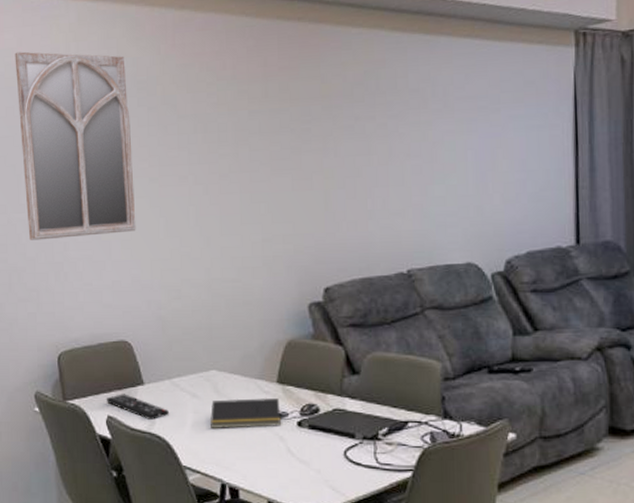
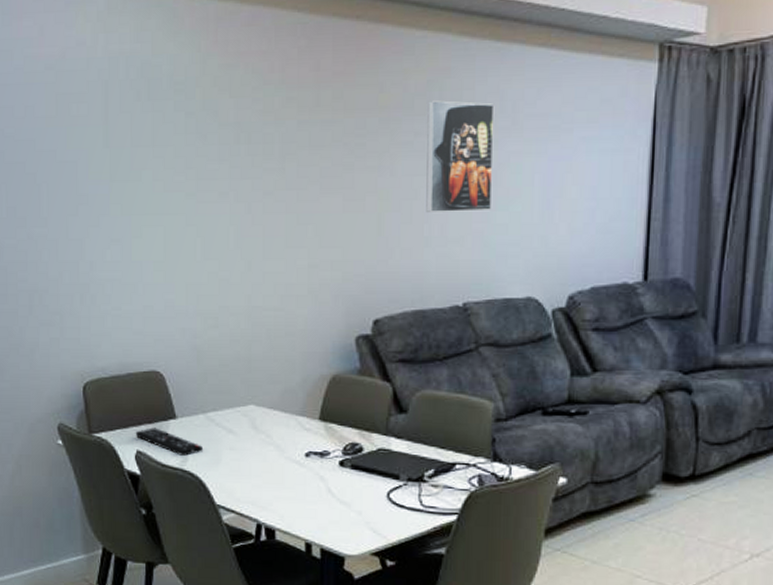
home mirror: present [15,51,136,240] -> none [35,42,171,258]
notepad: present [210,397,281,428] -> none [247,435,322,467]
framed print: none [366,88,430,188] -> present [426,100,495,212]

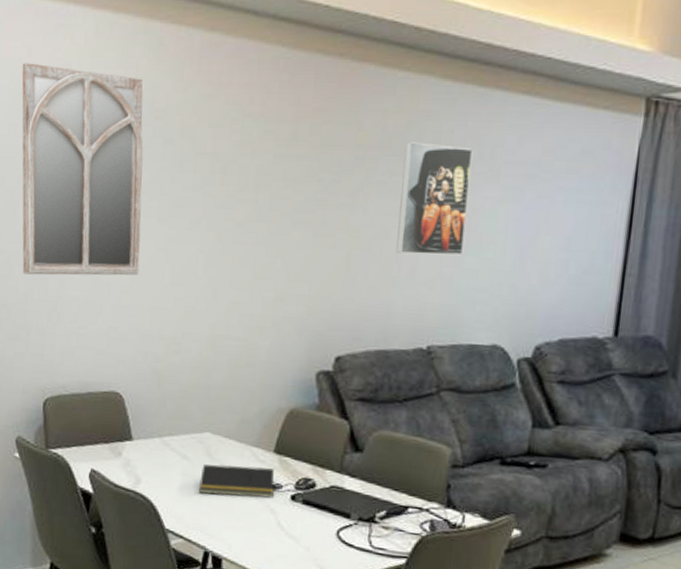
home mirror: none [35,42,171,258] -> present [22,63,144,276]
remote control: present [135,427,203,457] -> none [91,447,156,479]
notepad: none [247,435,322,467] -> present [199,464,275,498]

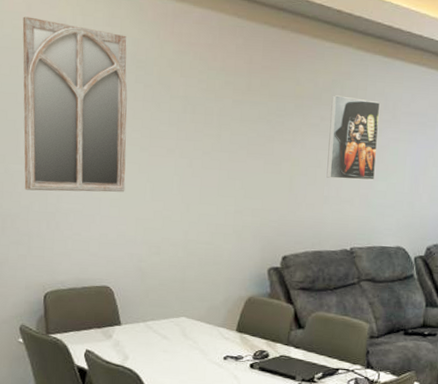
notepad: present [199,464,275,498] -> none [177,342,237,367]

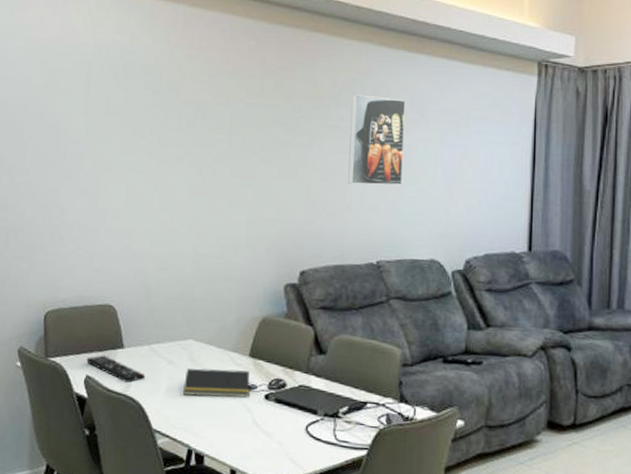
home mirror: present [22,16,128,192] -> none [29,28,137,204]
remote control: none [85,331,141,356] -> present [86,355,145,383]
notepad: none [177,342,237,367] -> present [183,368,250,398]

